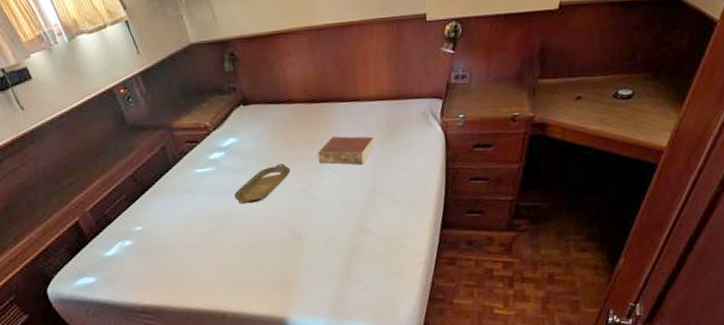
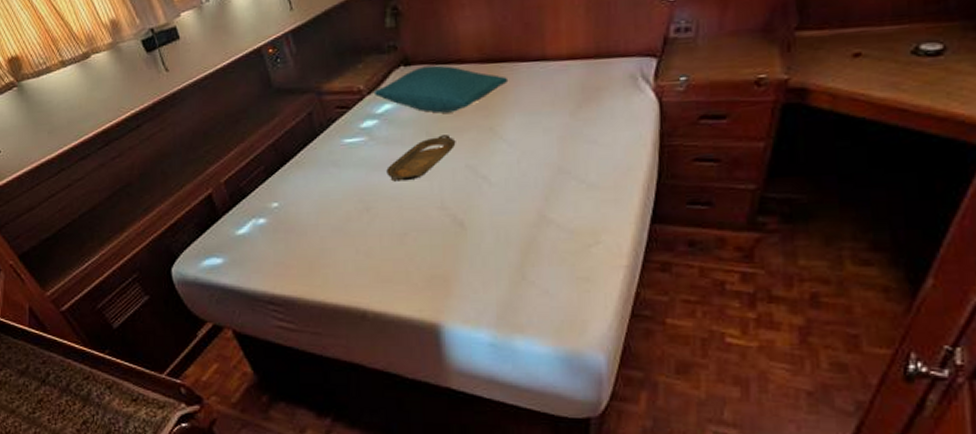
pillow: none [218,104,330,146] -> present [373,65,509,113]
book: present [318,136,375,165] -> none [491,103,564,139]

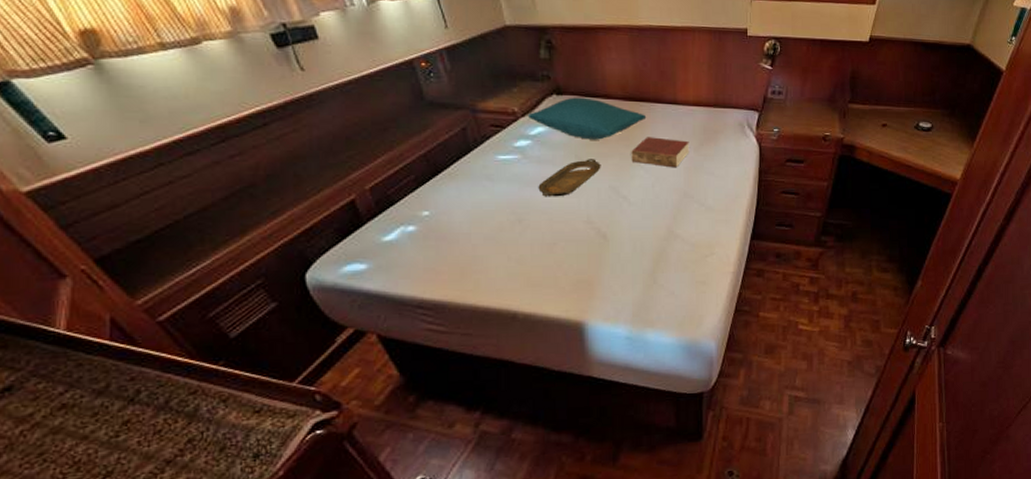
book: none [491,103,564,139] -> present [631,137,690,168]

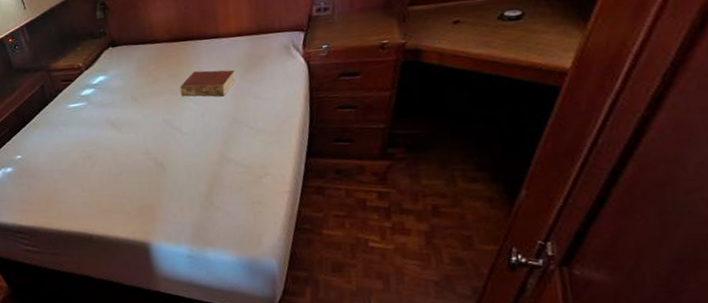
pillow: present [527,97,647,140] -> none [90,45,192,82]
serving tray: present [538,159,601,197] -> none [102,97,154,135]

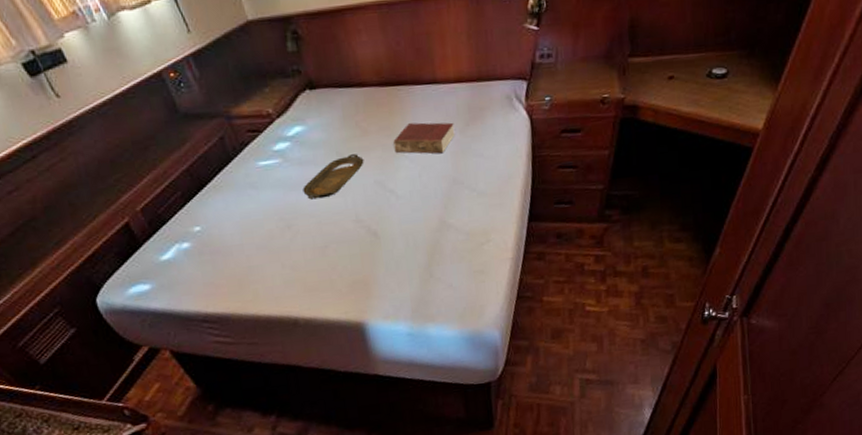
serving tray: none [102,97,154,135] -> present [302,154,364,200]

